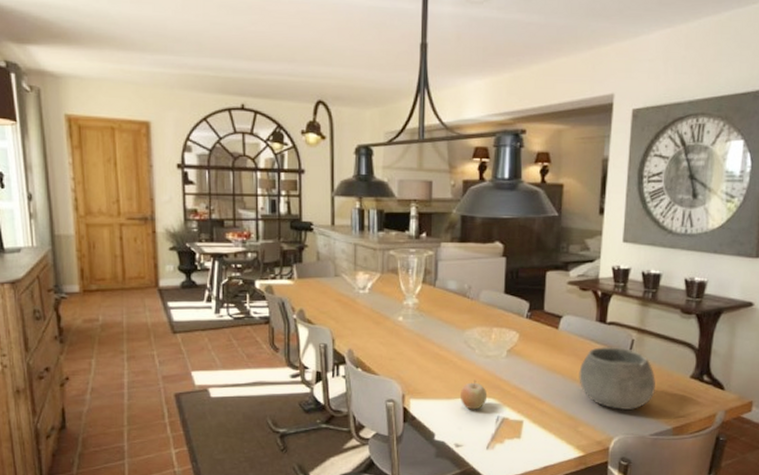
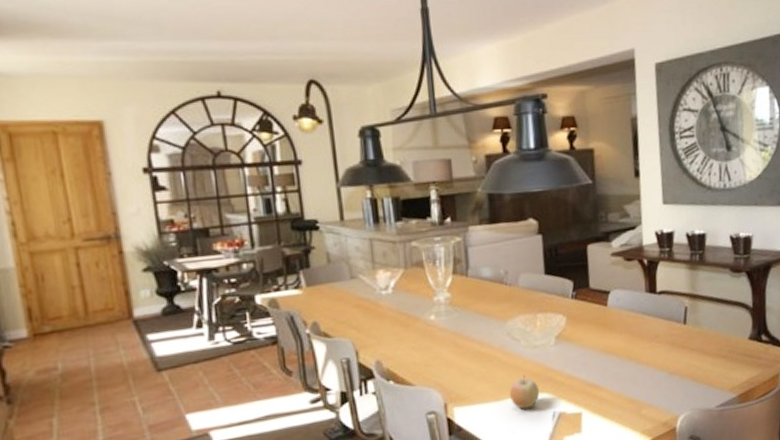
bowl: present [579,347,655,411] -> none [634,316,715,385]

